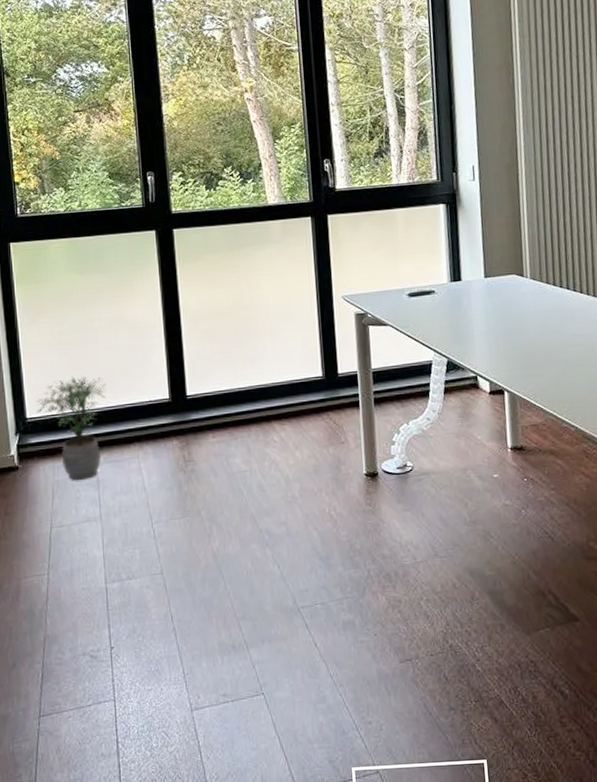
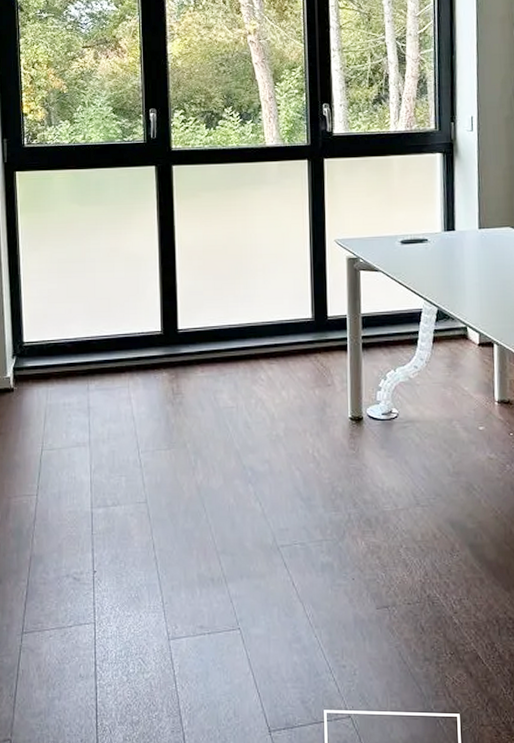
potted plant: present [36,376,107,480] -> none [33,304,102,405]

